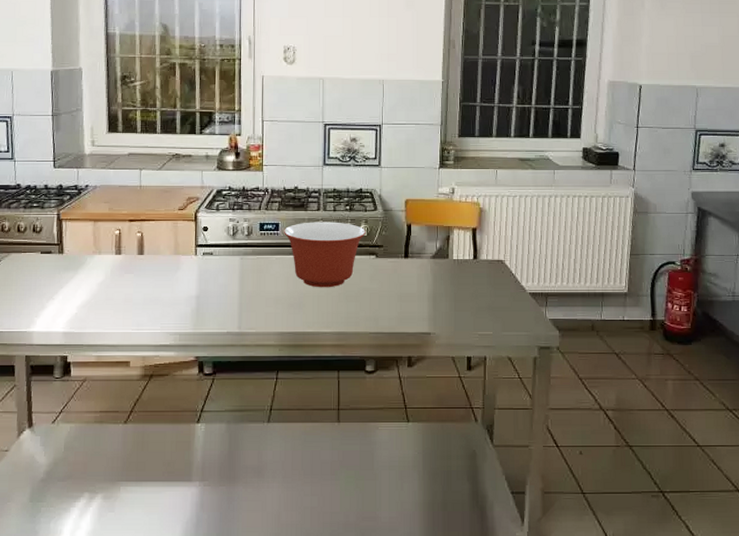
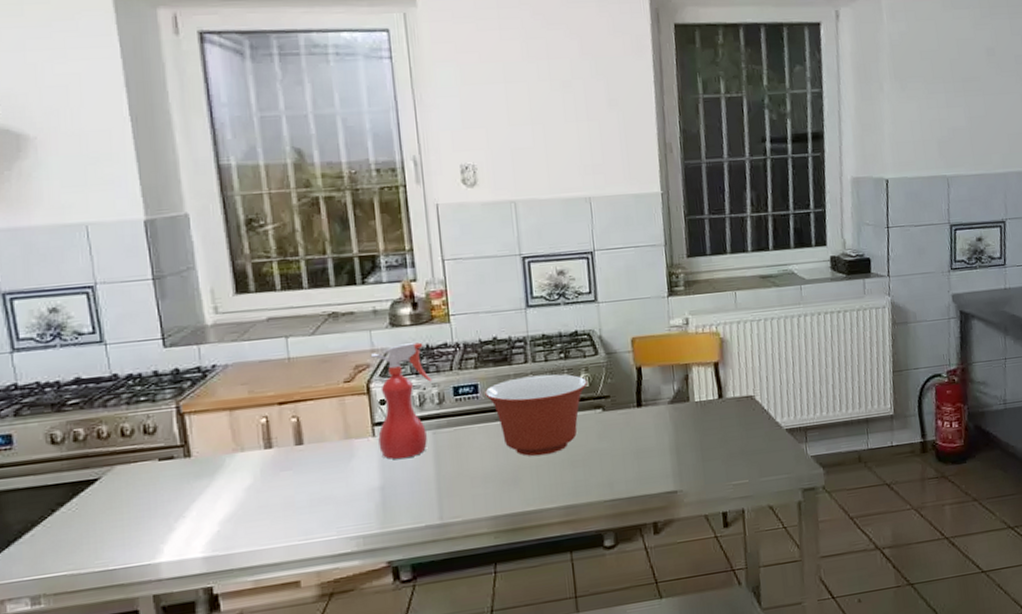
spray bottle: none [199,184,245,275] -> present [370,342,432,459]

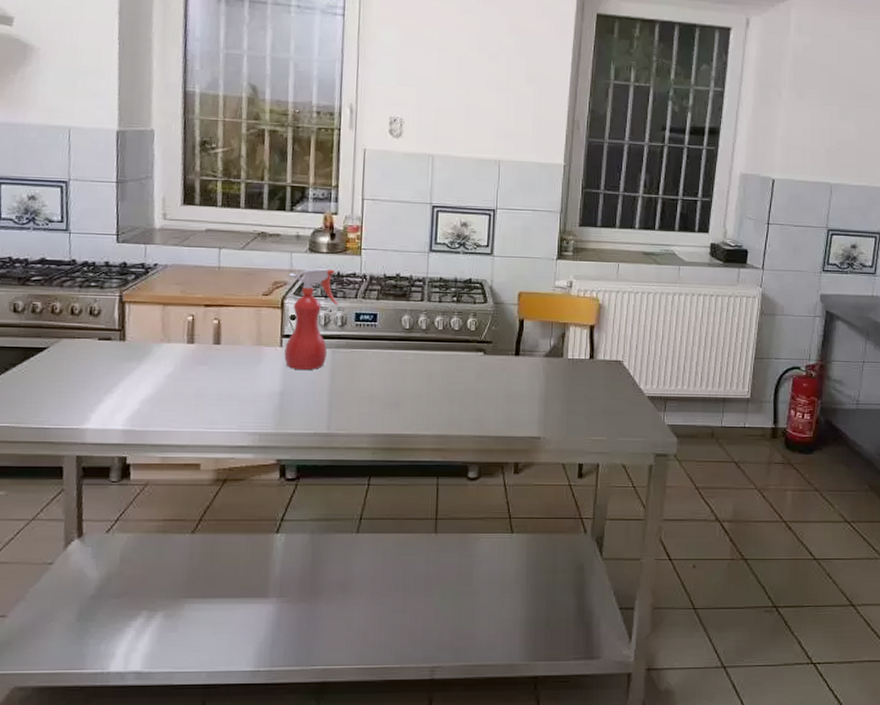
mixing bowl: present [484,374,587,456] -> none [381,313,474,386]

